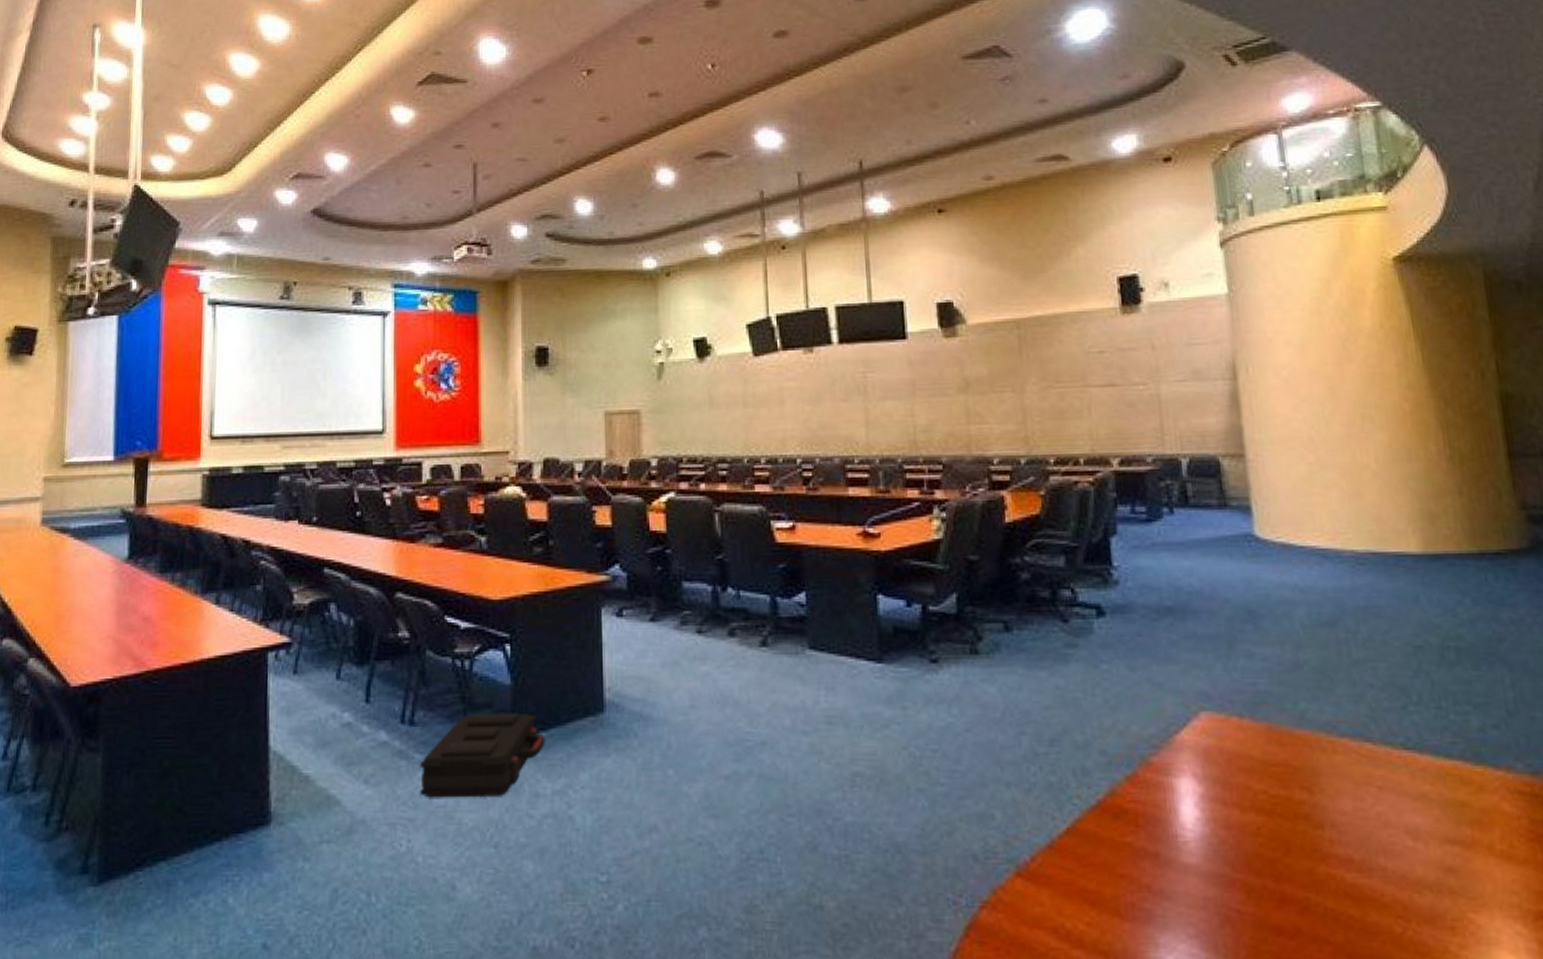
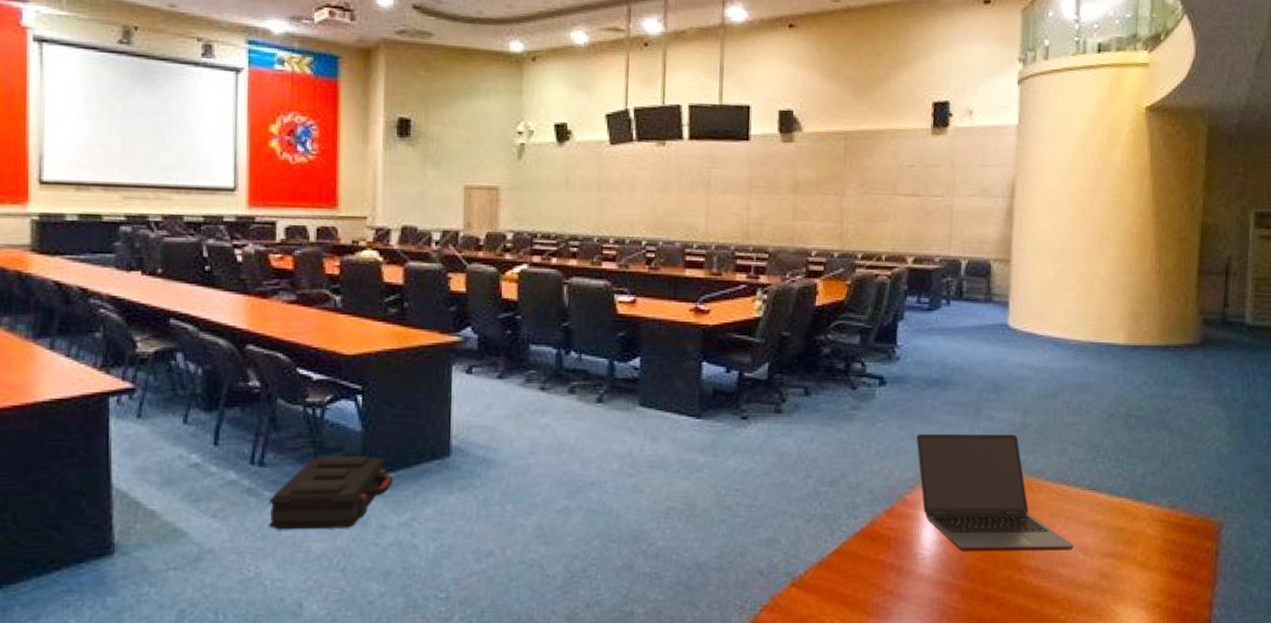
laptop: none [1154,676,1397,834] -> present [916,434,1074,552]

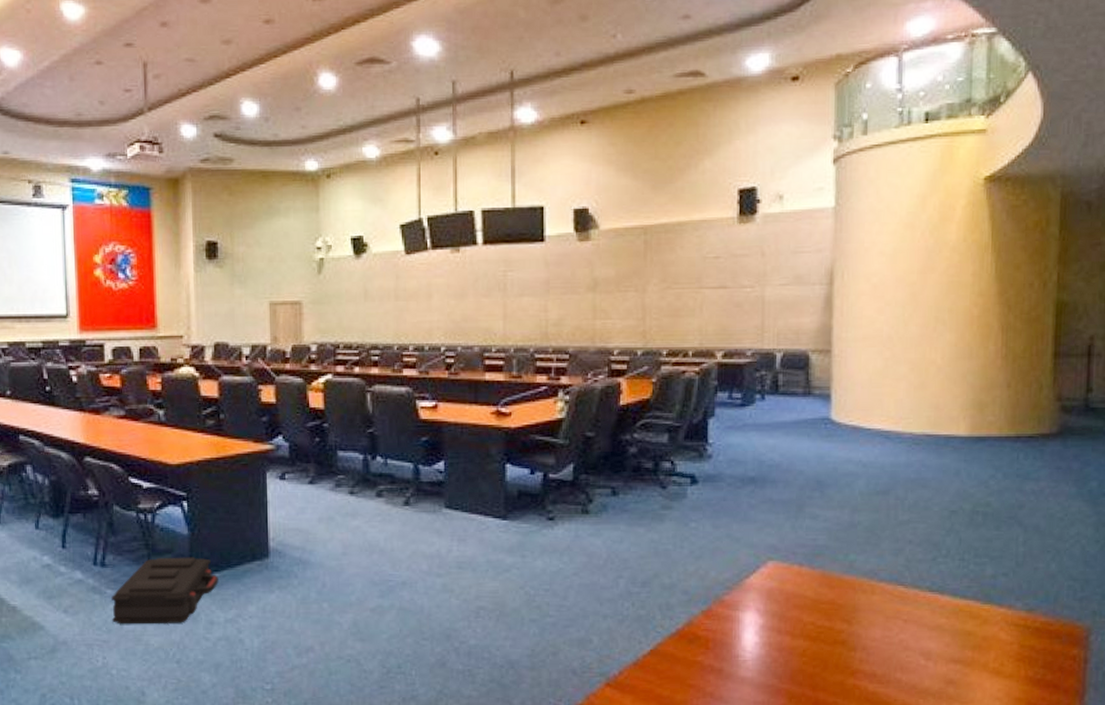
laptop: present [916,434,1074,552] -> none [733,533,914,655]

